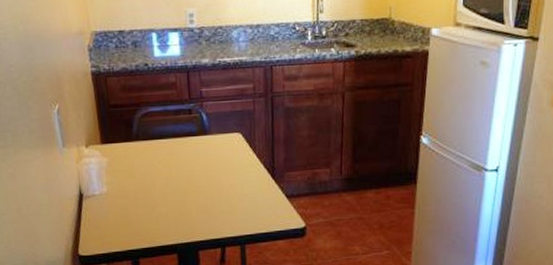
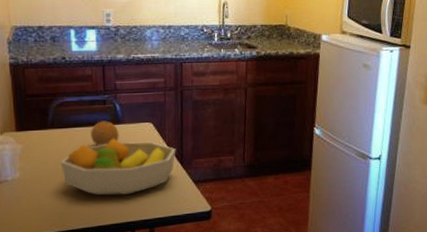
fruit bowl: none [147,150,267,211] -> present [60,138,176,196]
fruit: none [177,131,207,159] -> present [91,121,119,146]

